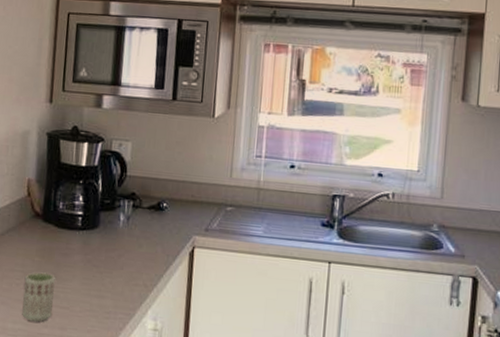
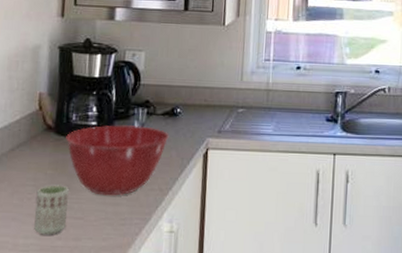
mixing bowl: none [53,216,155,289] -> present [66,125,169,196]

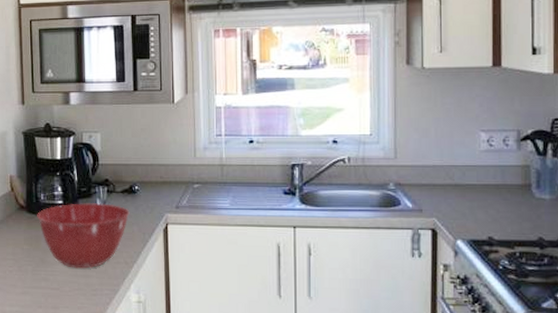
cup: present [33,185,69,235] -> none [16,259,45,304]

